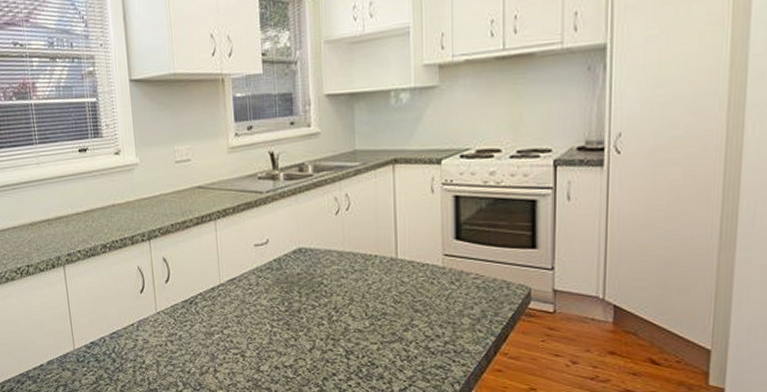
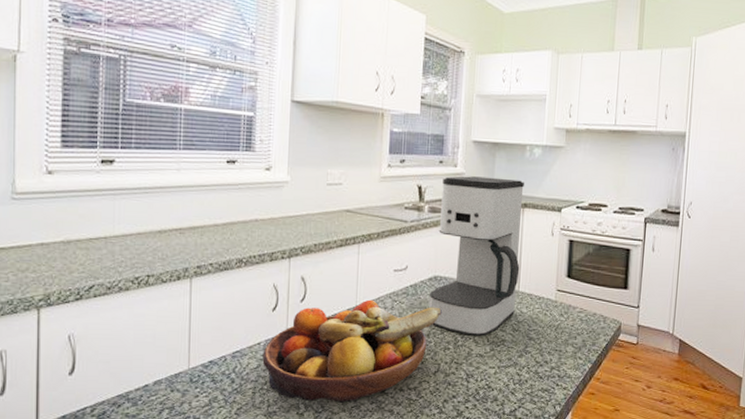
fruit bowl: none [137,277,311,381] -> present [262,299,442,403]
coffee maker: none [294,132,396,310] -> present [428,176,524,336]

